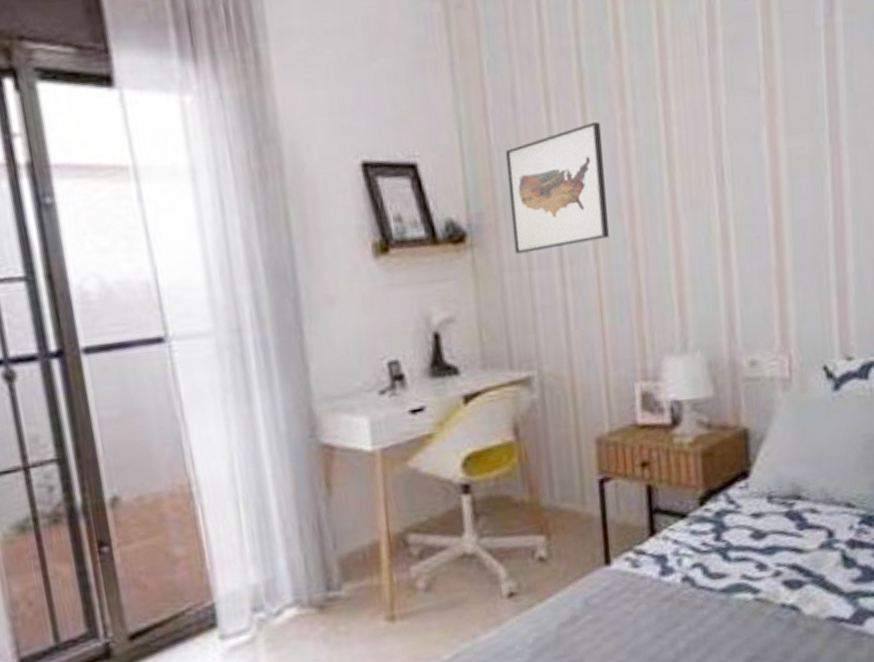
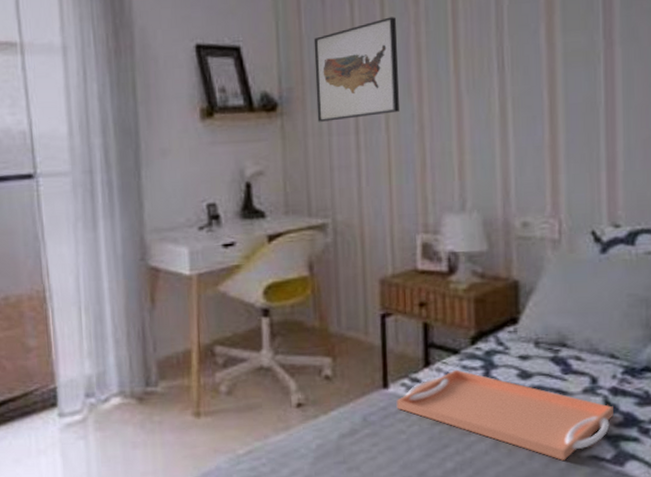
serving tray: none [620,535,851,626] -> present [396,369,613,460]

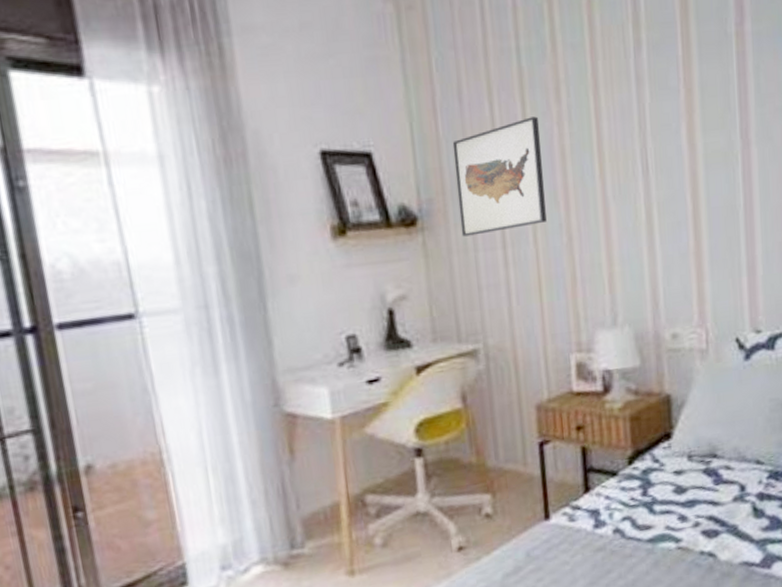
serving tray: present [396,369,613,460] -> none [558,492,761,571]

